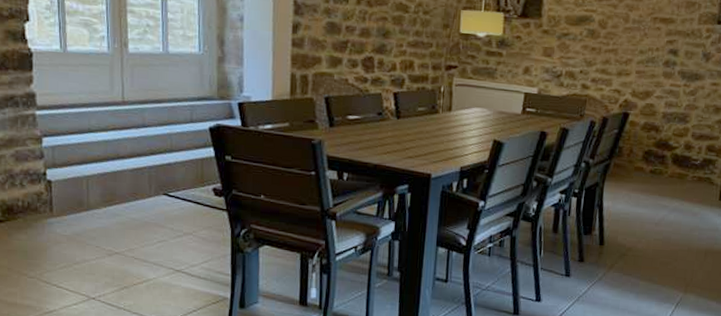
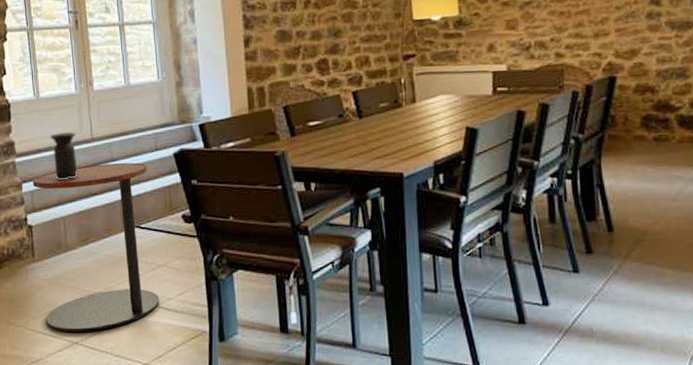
side table: none [54,128,183,289] -> present [32,163,160,332]
vase: none [76,91,105,139] -> present [50,132,78,179]

